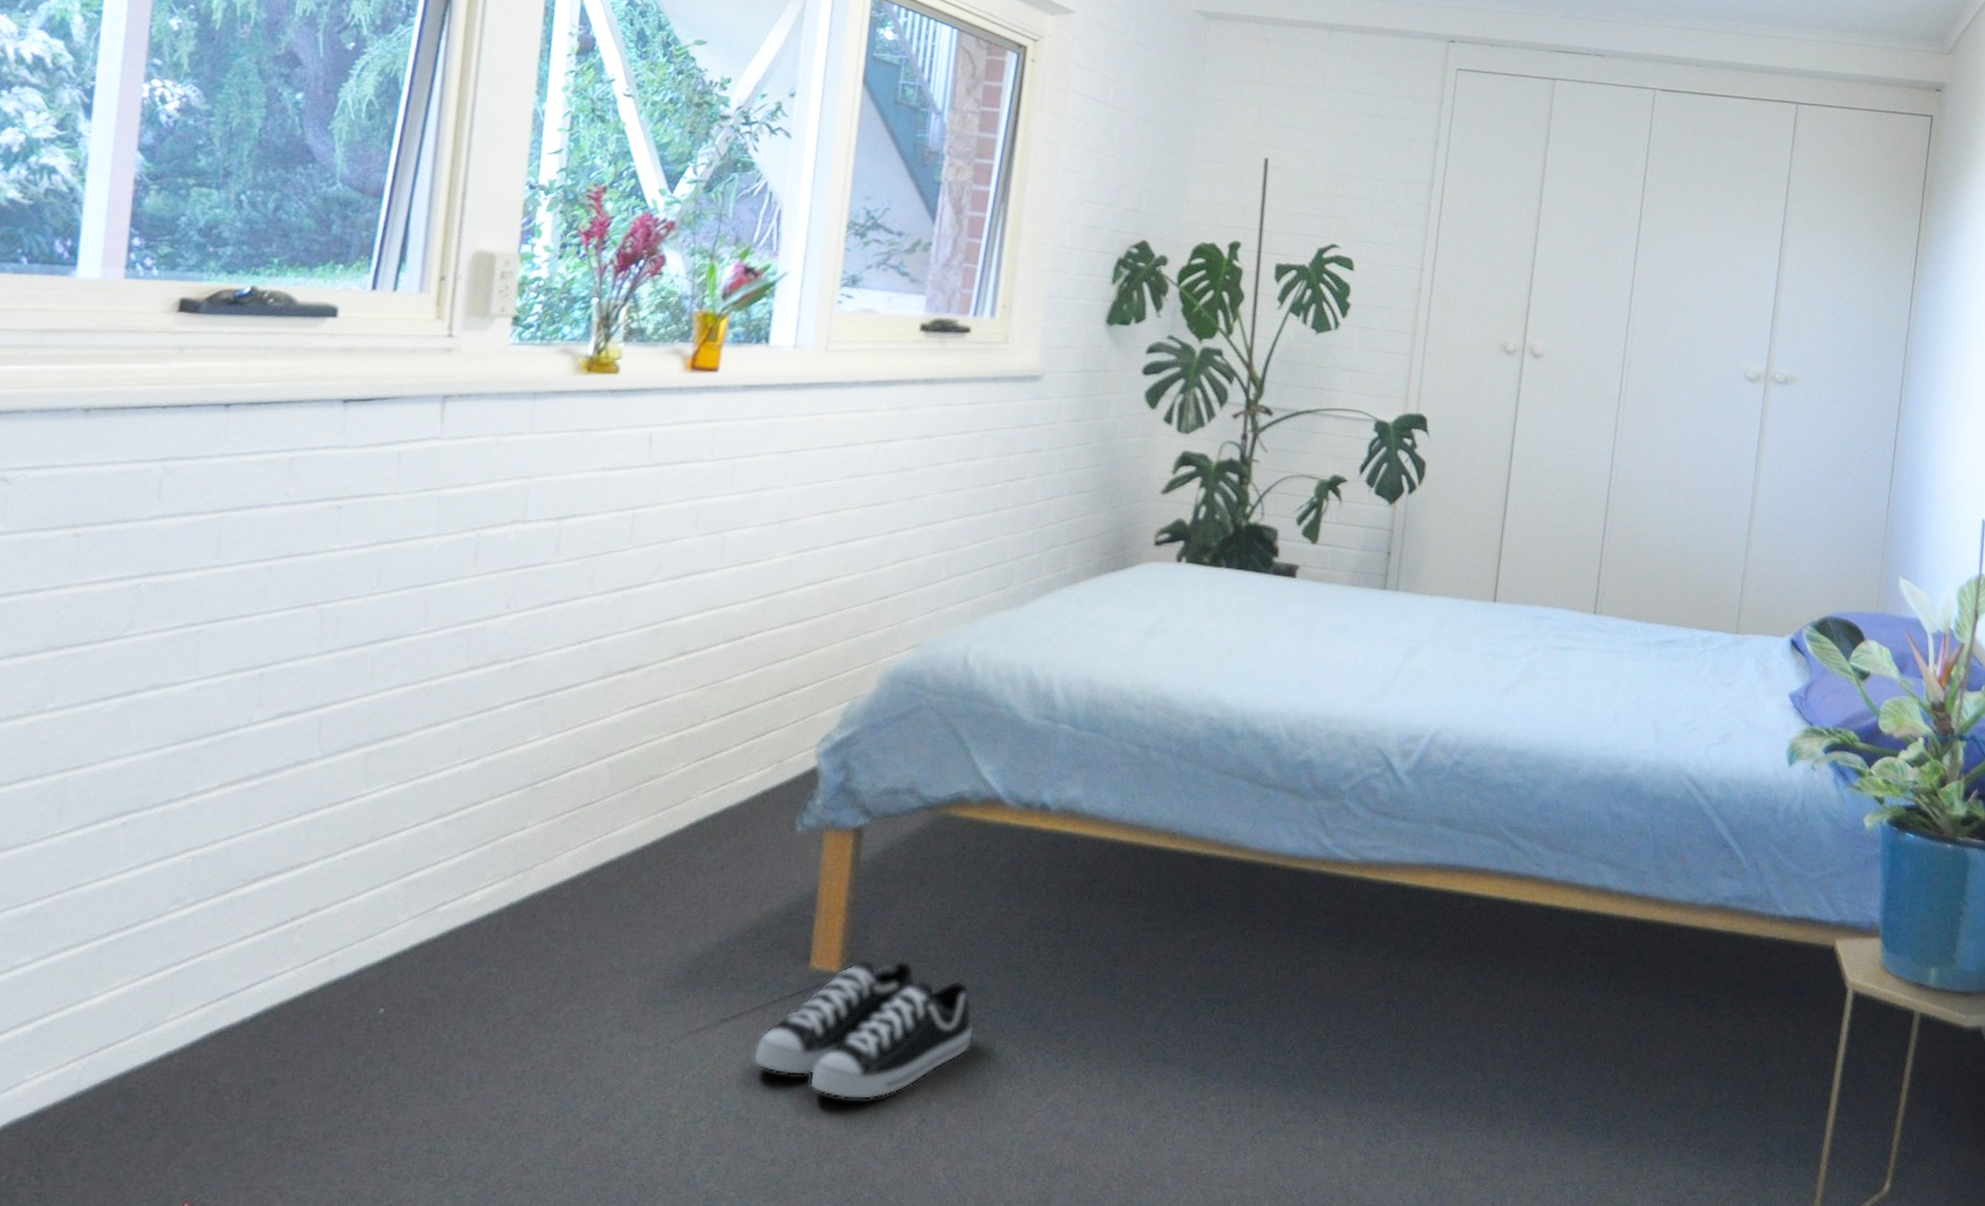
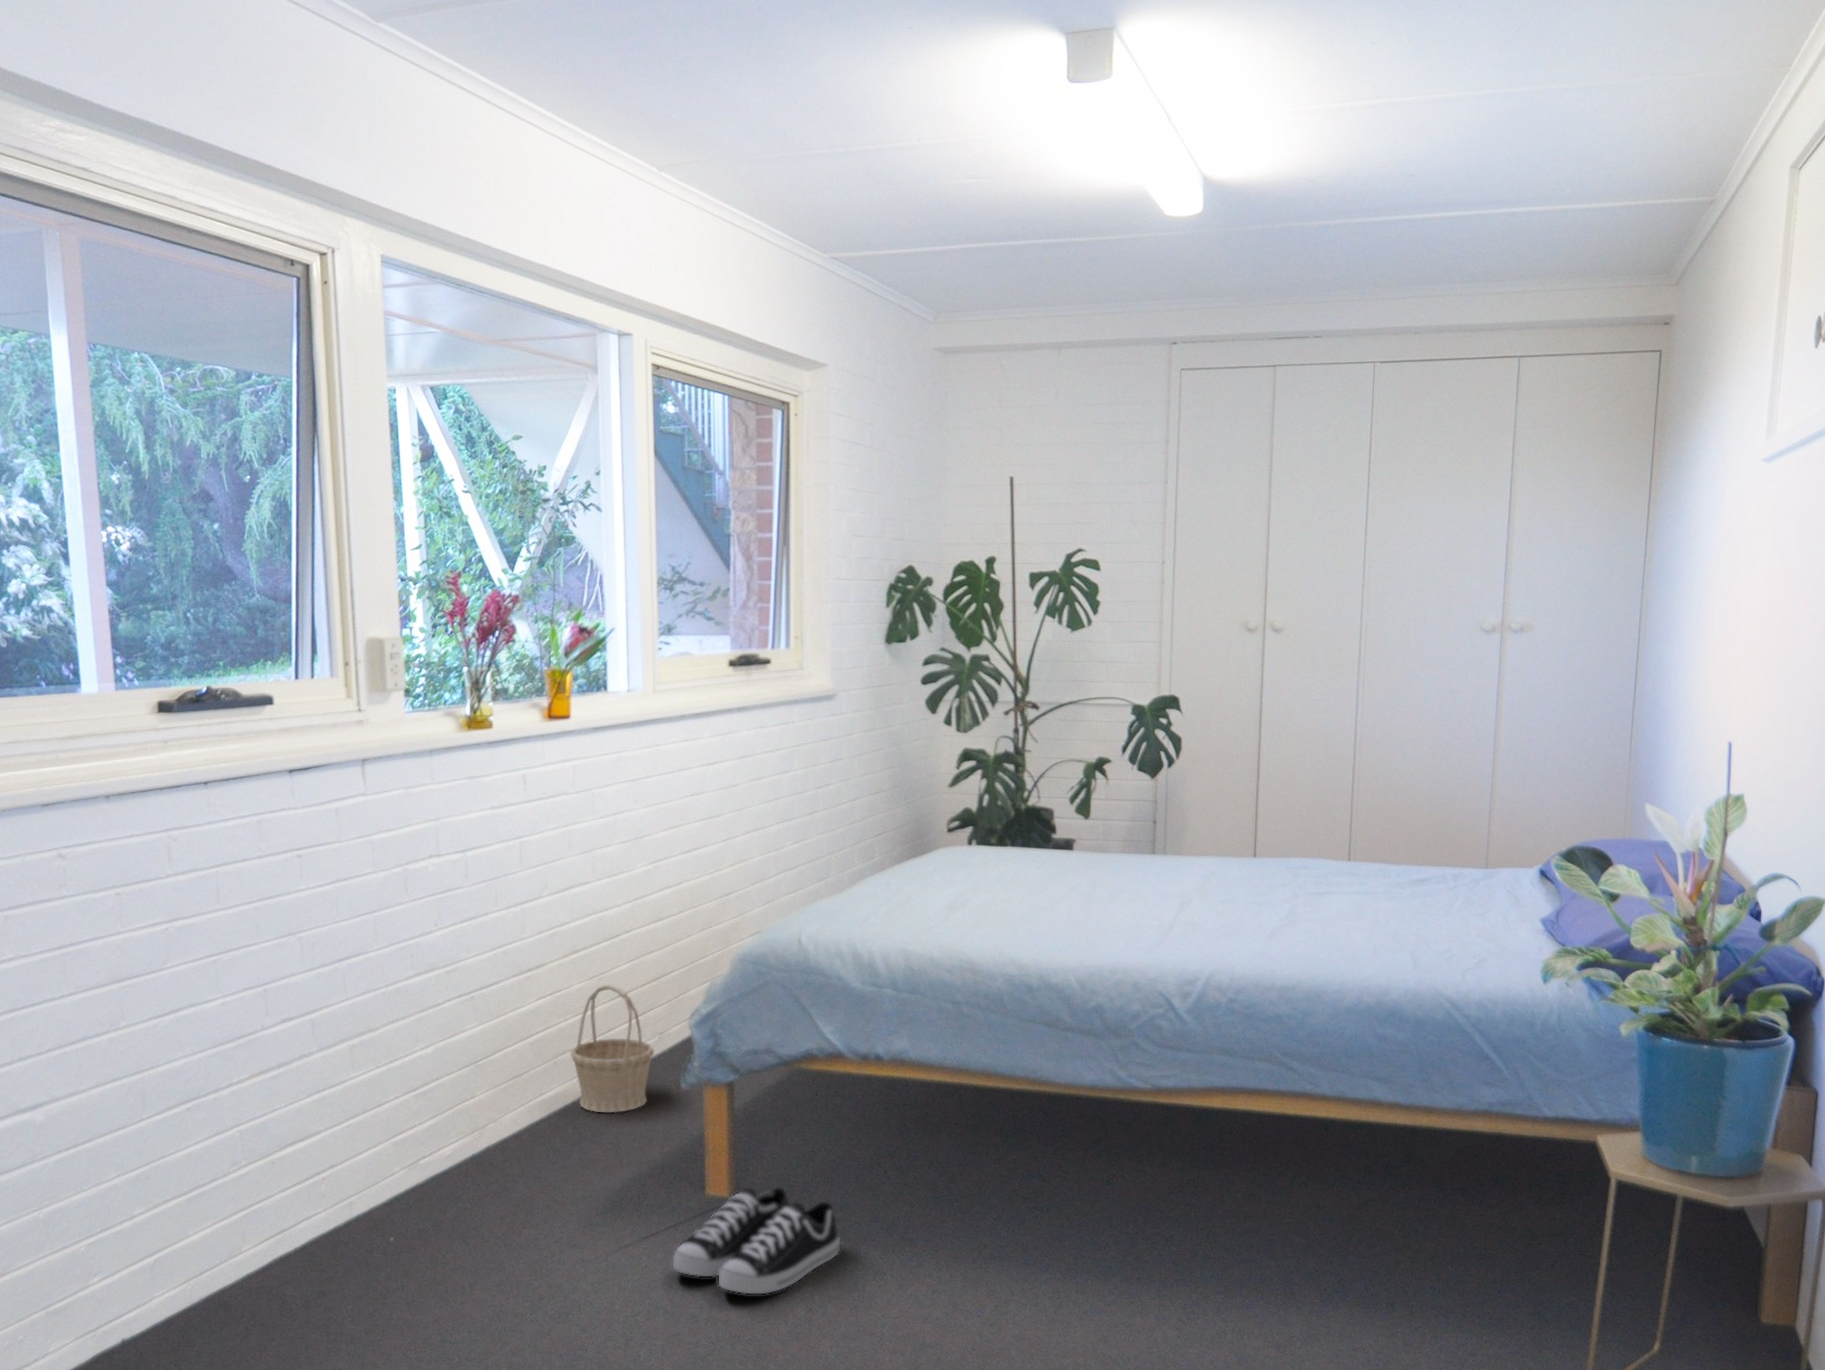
basket: none [659,694,768,859] -> present [570,983,654,1113]

